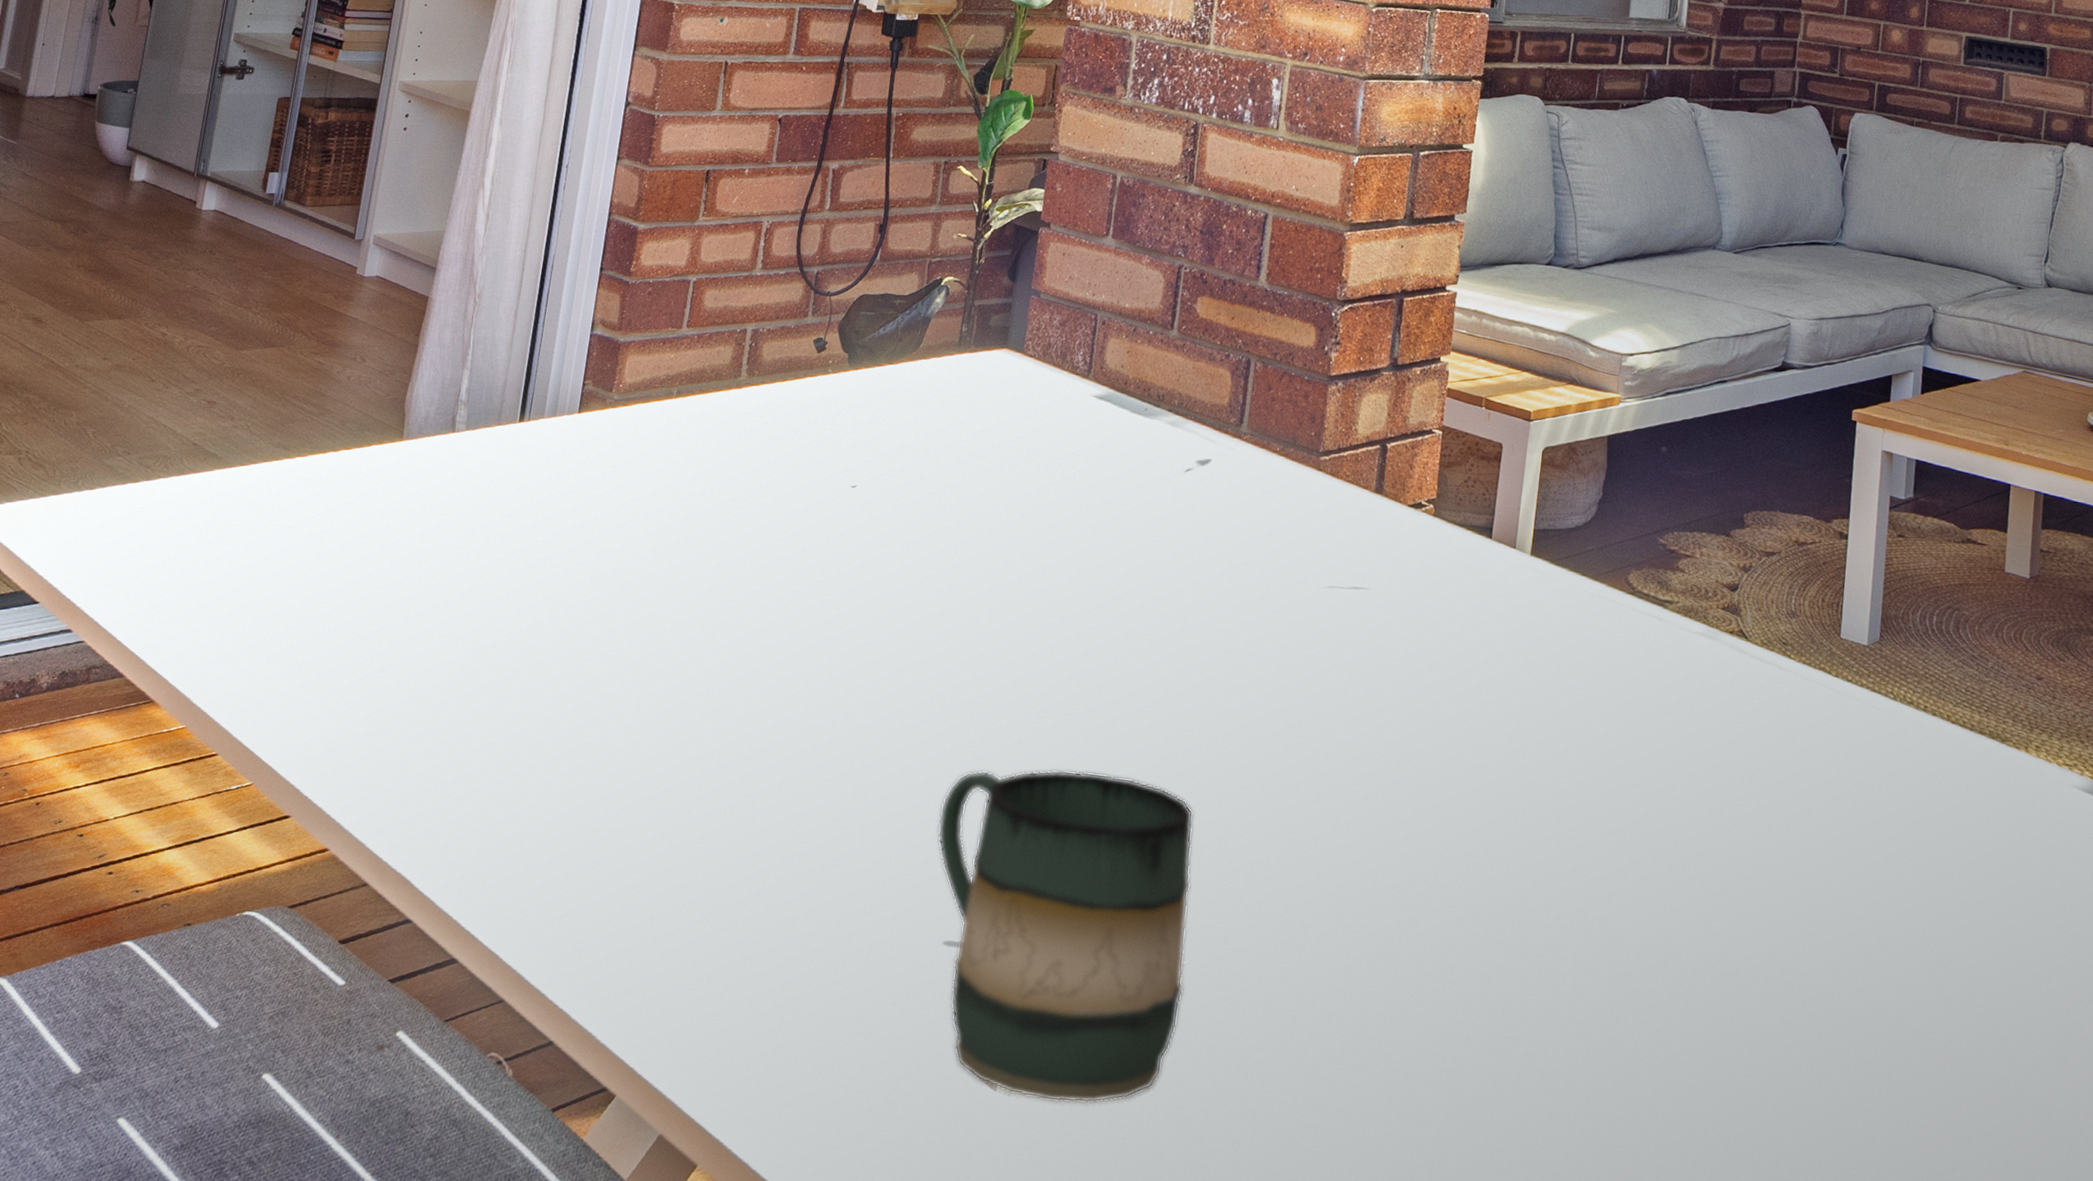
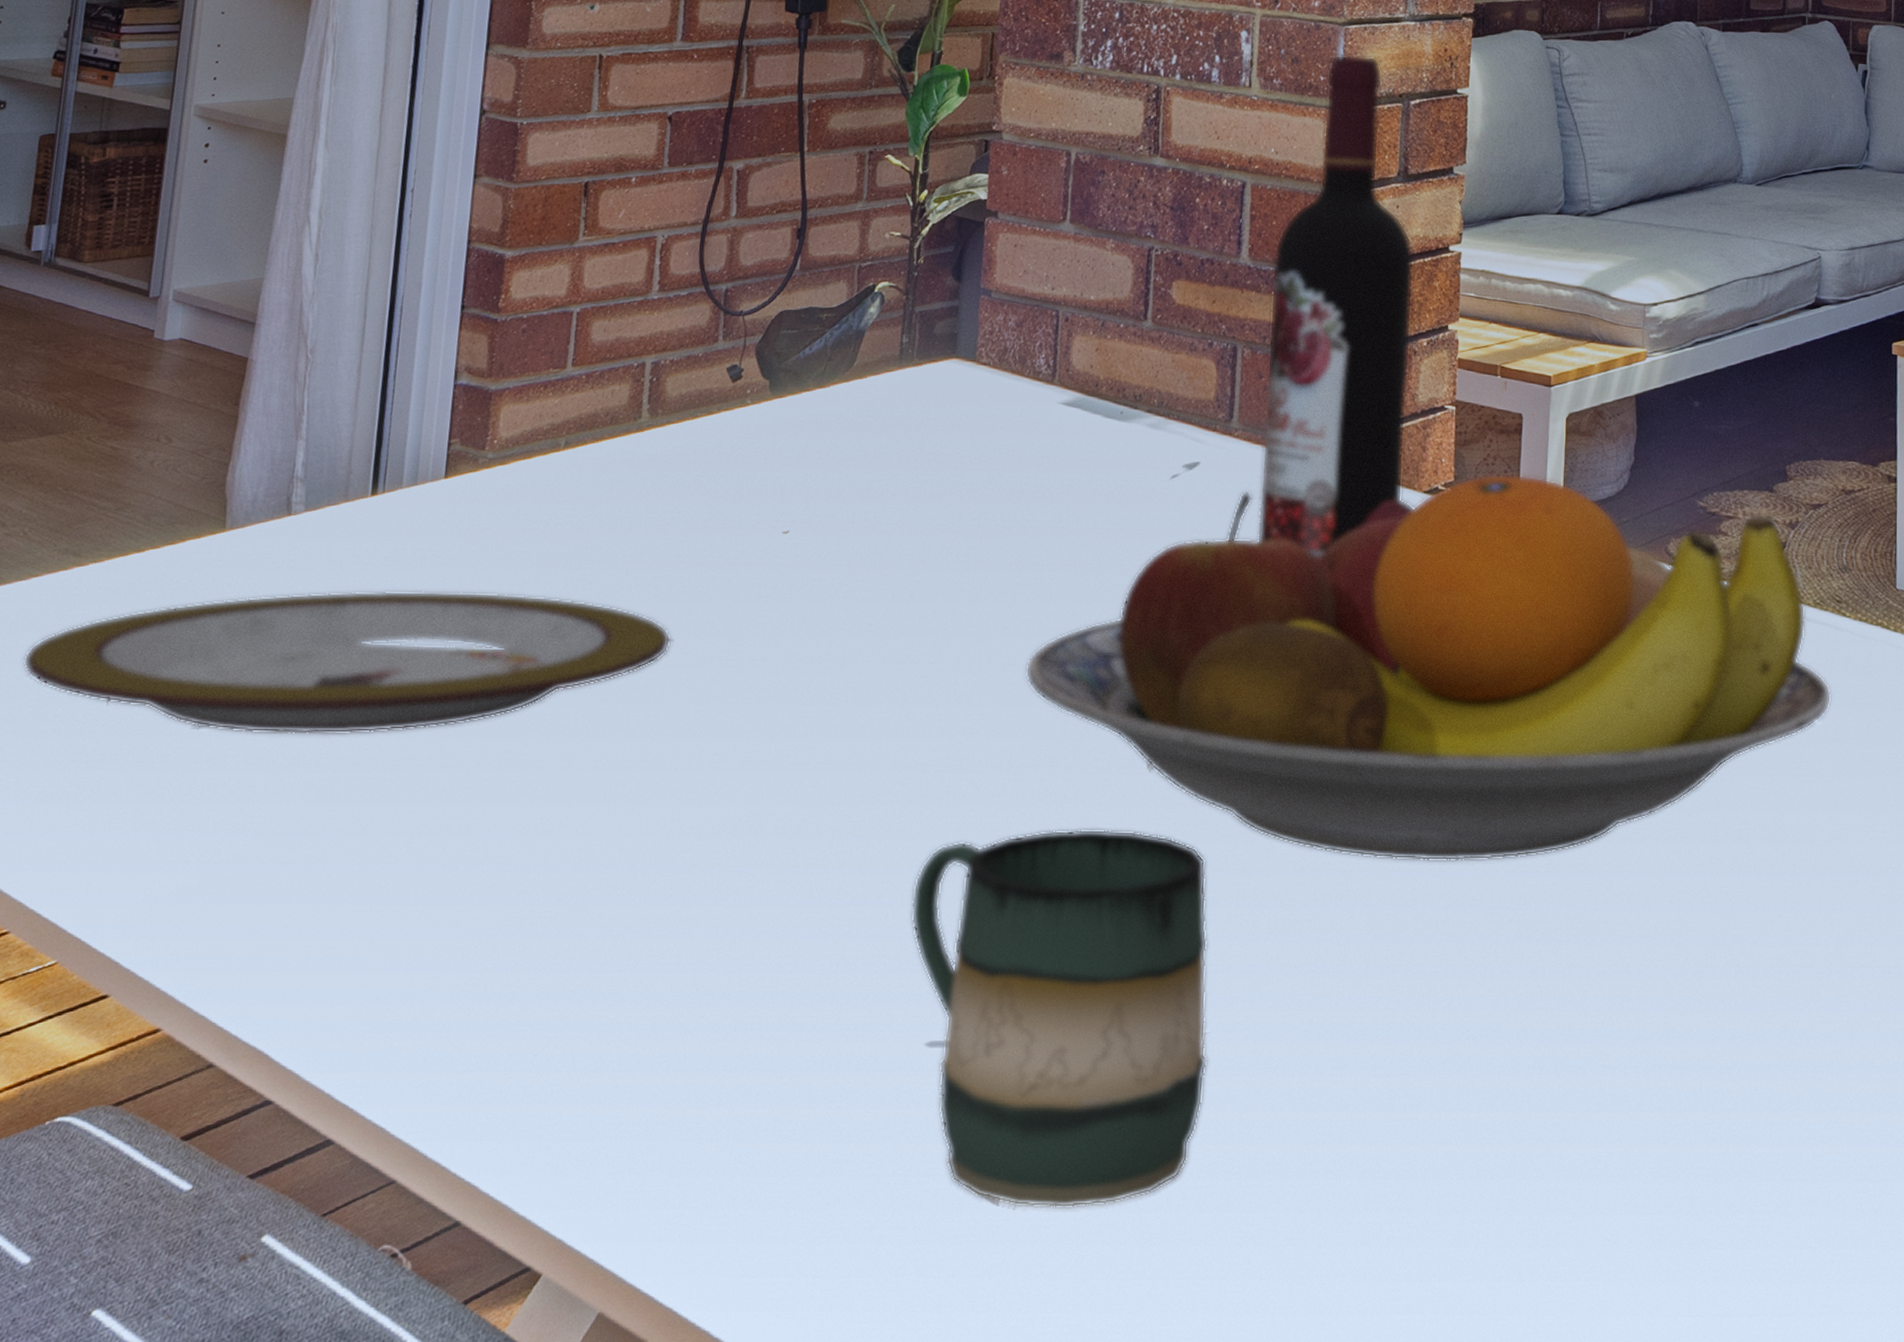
plate: none [240,497,754,623] -> present [23,590,671,734]
fruit bowl: none [1048,489,1772,844] -> present [1025,473,1832,862]
wine bottle: none [1255,105,1415,558] -> present [1255,54,1415,561]

